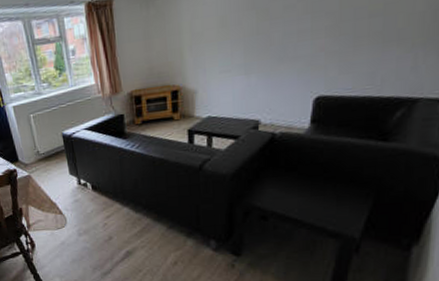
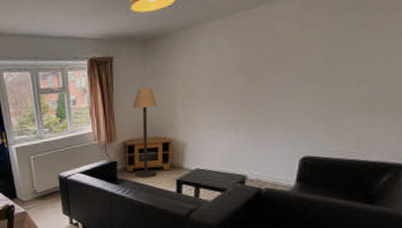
floor lamp: none [136,31,167,130] -> present [132,87,157,178]

